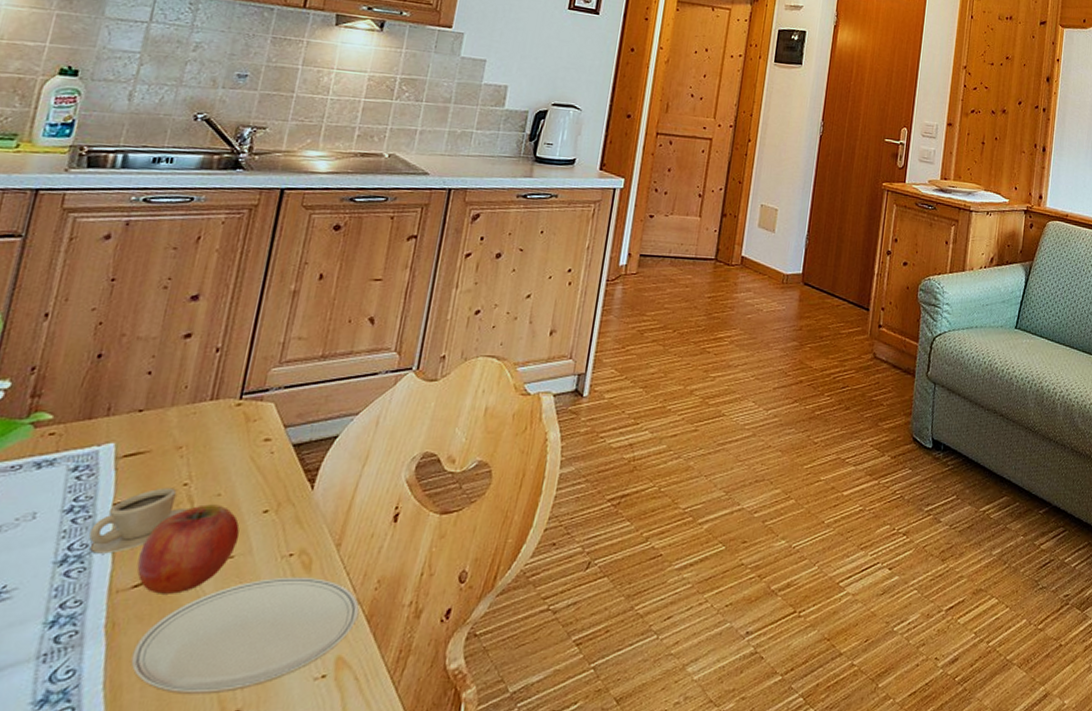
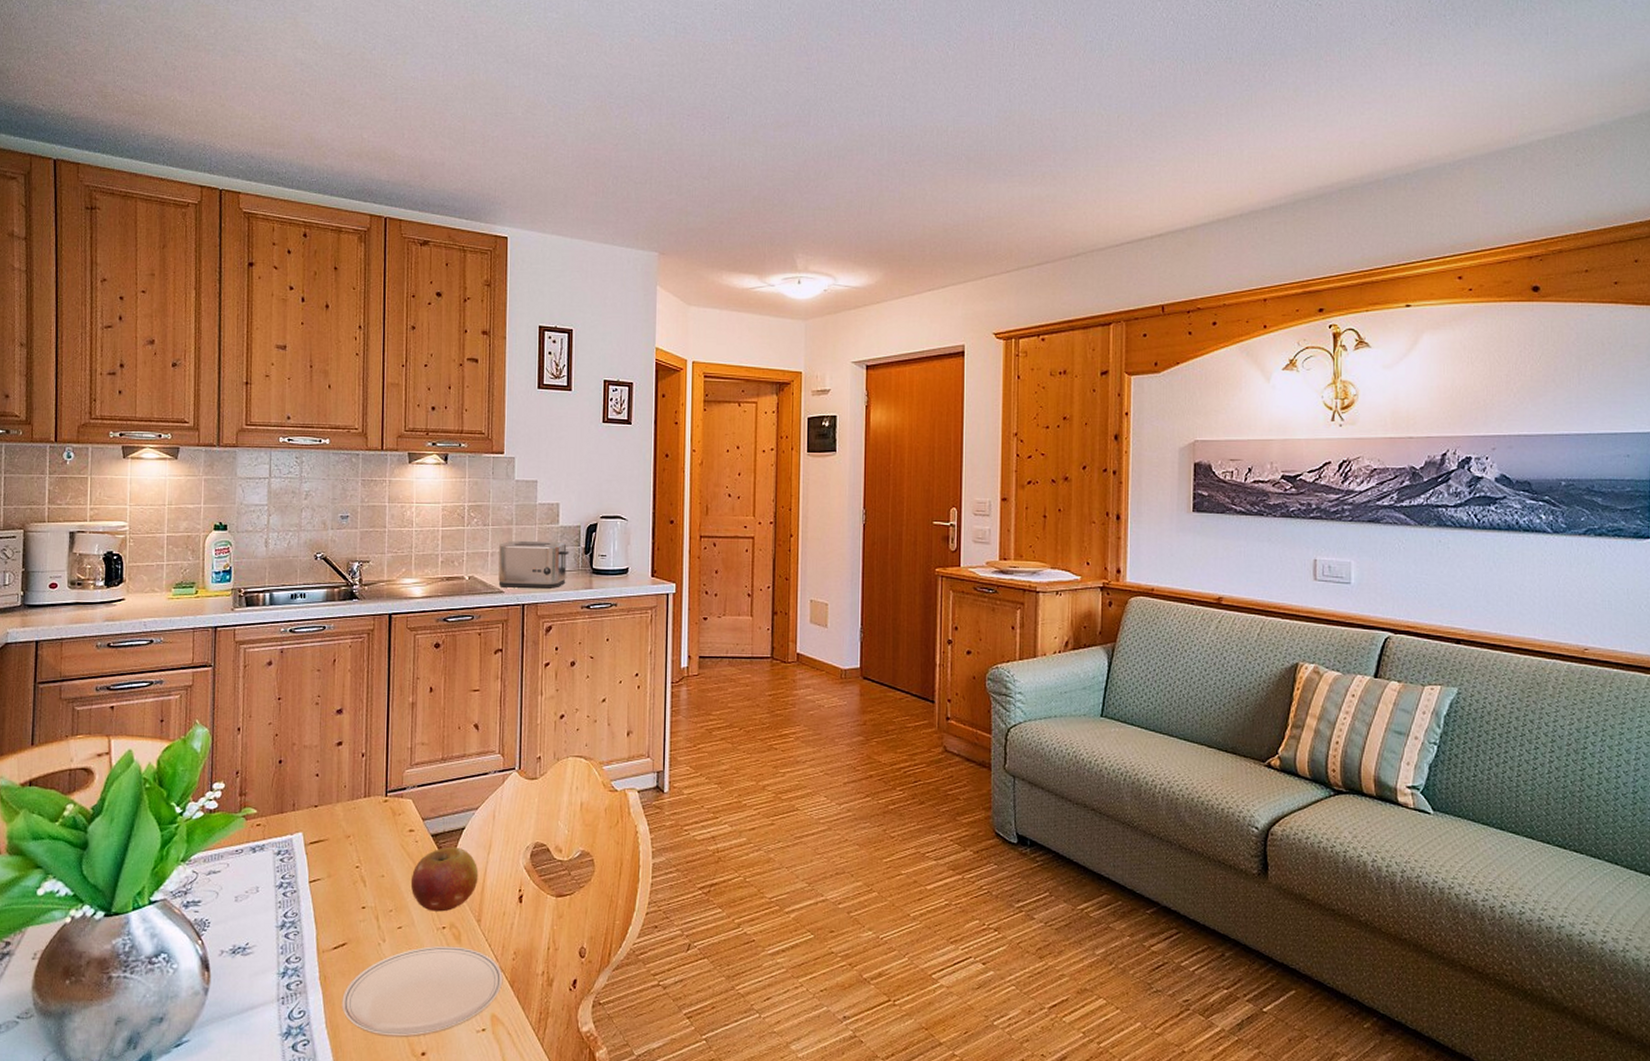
cup: present [89,487,188,554] -> none [297,869,362,921]
fruit: present [137,504,240,594] -> none [334,884,403,956]
fruit: none [254,458,348,536] -> present [410,846,479,912]
toaster: none [423,119,512,175] -> present [498,540,569,590]

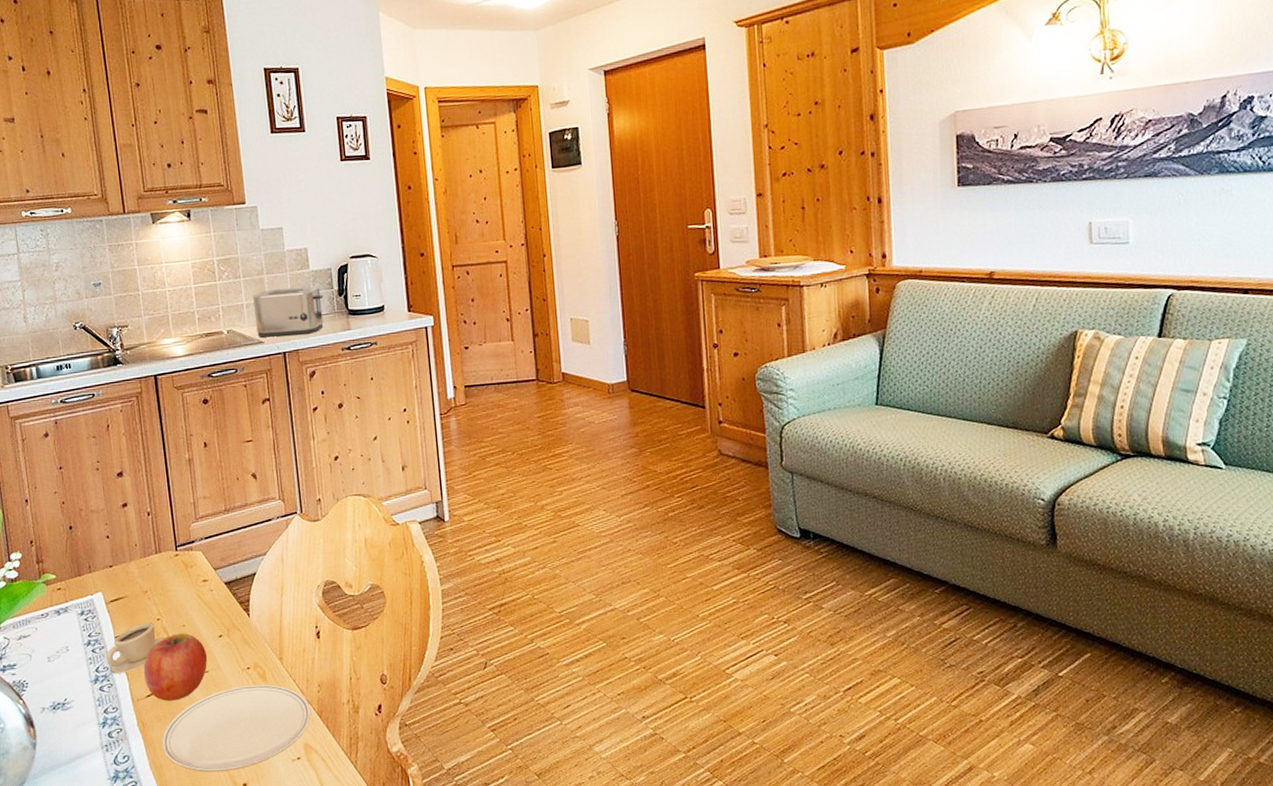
cup: none [297,869,362,921] -> present [106,622,166,674]
fruit: none [334,884,403,956] -> present [143,633,208,701]
fruit: present [410,846,479,912] -> none [210,592,276,654]

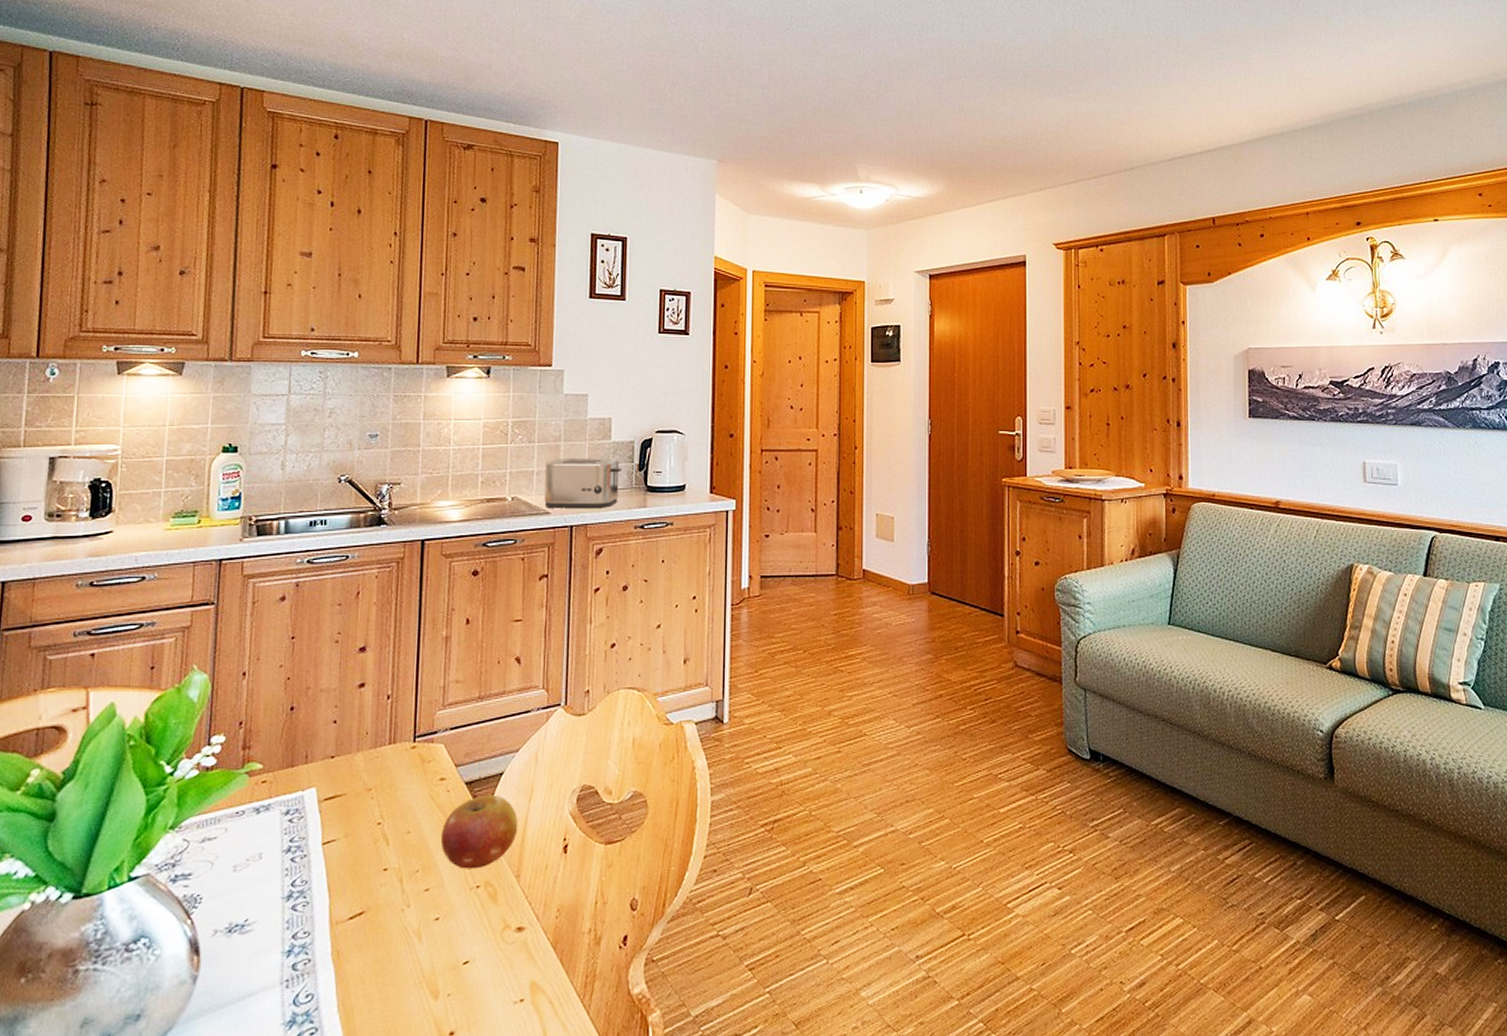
cup: present [106,622,166,674] -> none [307,827,384,889]
fruit: present [143,633,208,701] -> none [350,841,431,925]
plate: present [161,684,311,773] -> none [357,907,545,1017]
fruit: none [210,592,276,654] -> present [440,794,518,869]

